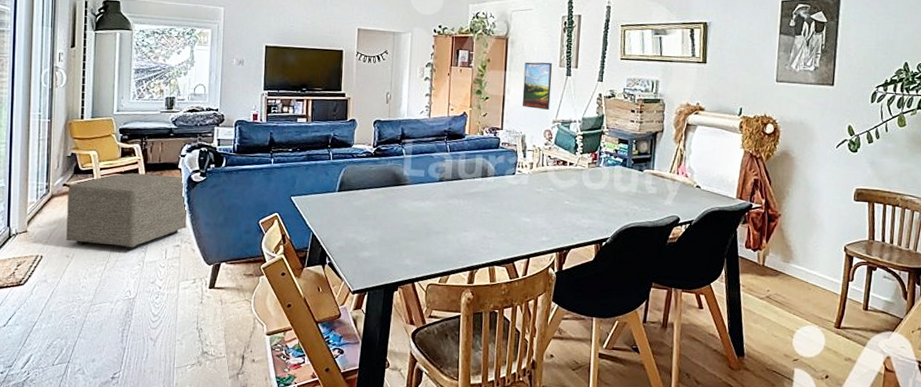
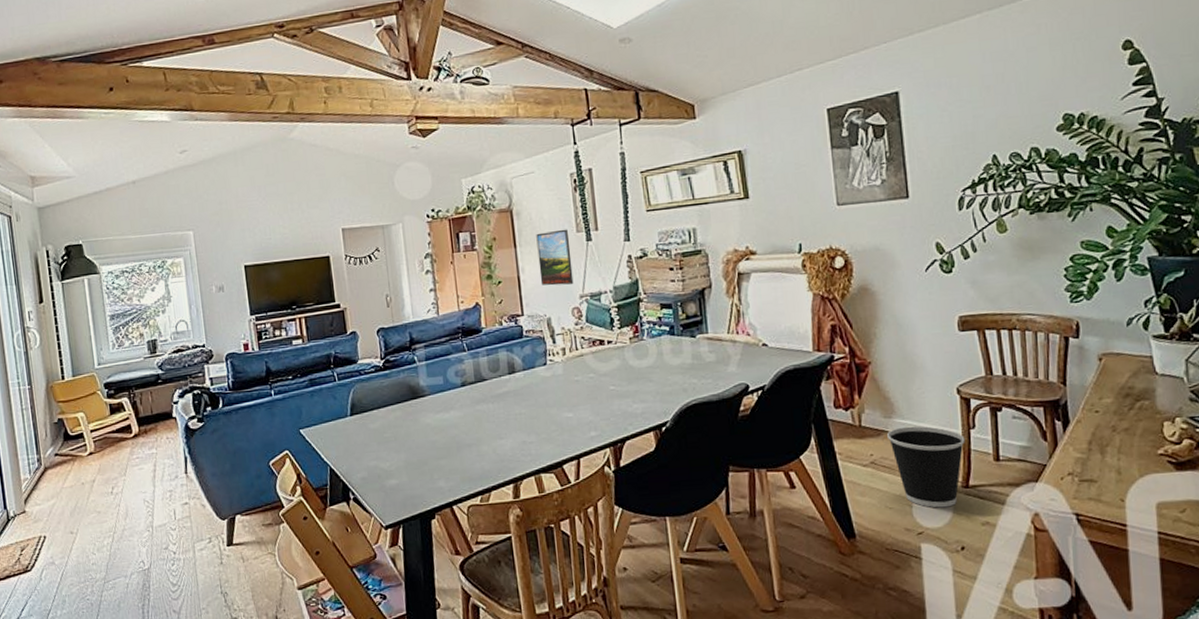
ottoman: present [66,173,188,250] -> none [60,426,192,518]
wastebasket: none [783,271,844,342] -> present [887,426,965,508]

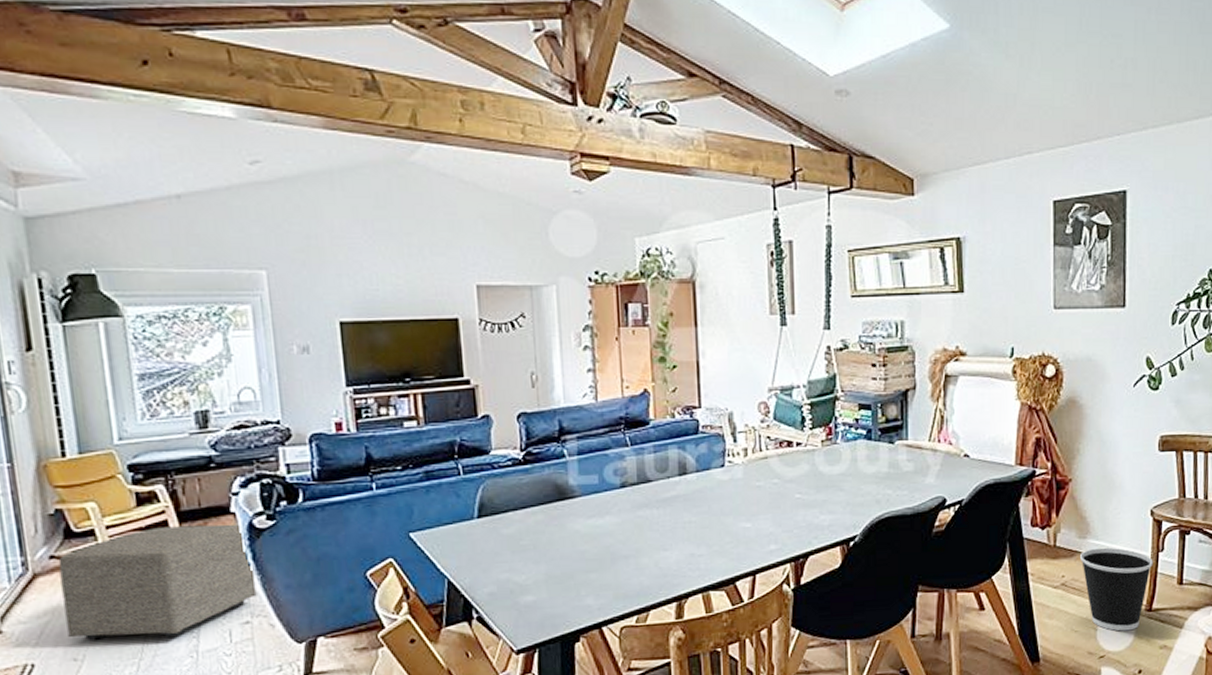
ottoman: none [60,426,192,518] -> present [58,524,257,640]
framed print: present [536,229,574,286] -> none [722,309,762,375]

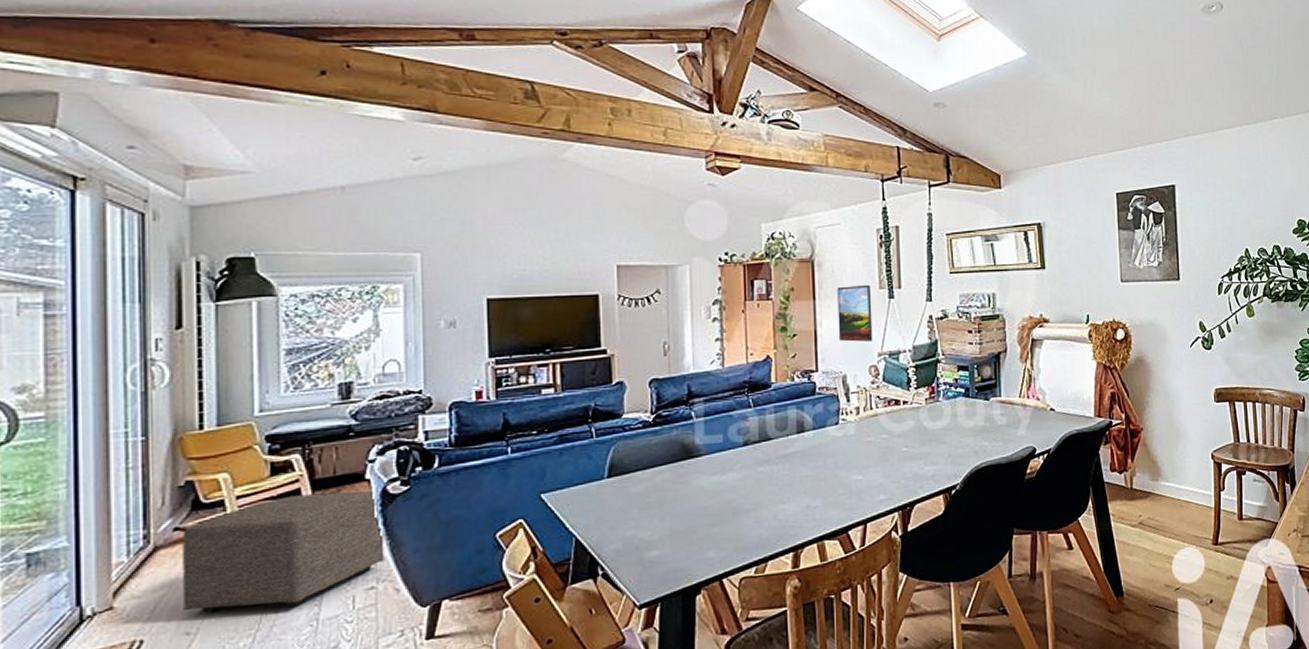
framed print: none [722,309,762,375] -> present [837,284,873,342]
wastebasket: present [1080,547,1153,631] -> none [1154,488,1216,565]

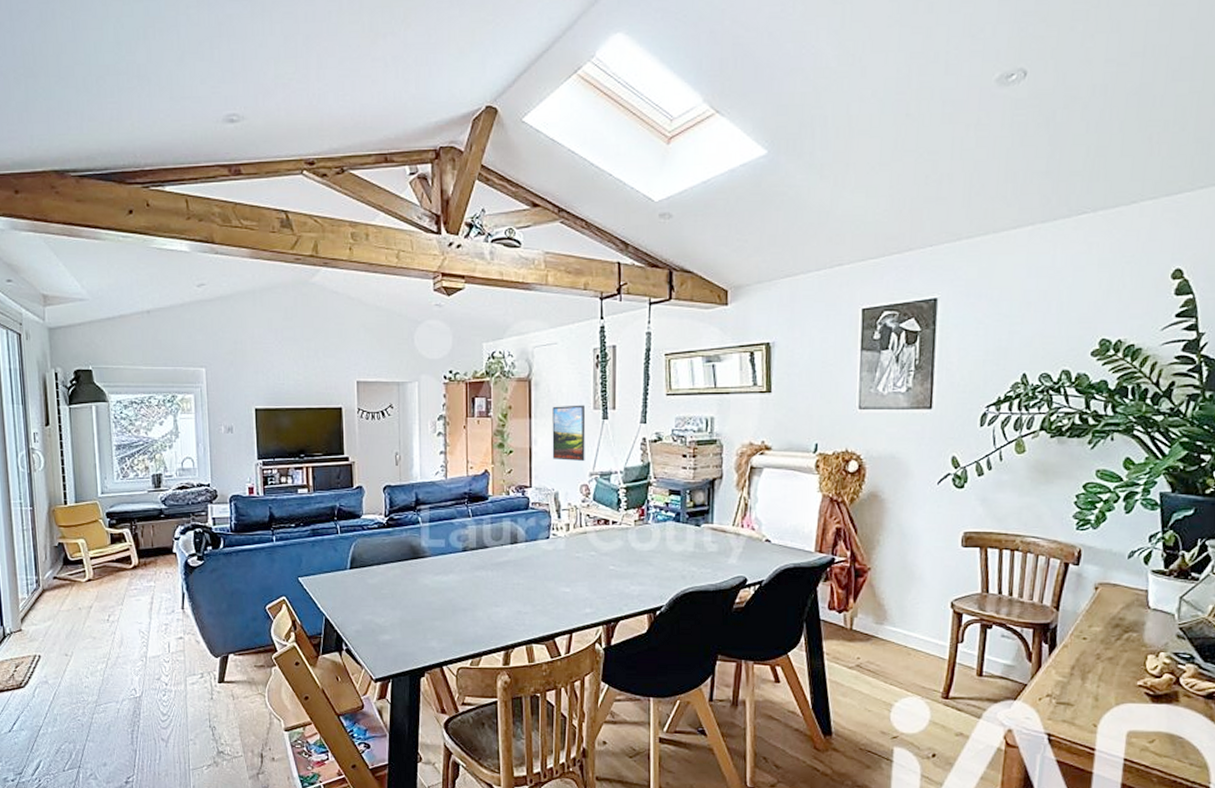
ottoman: present [182,490,384,613] -> none [59,561,188,645]

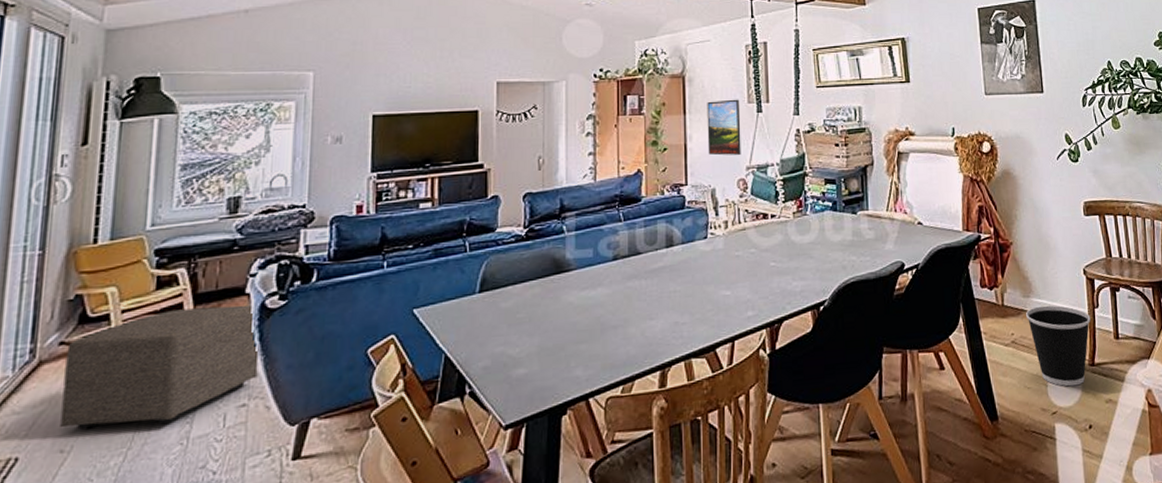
ottoman: none [59,561,188,645] -> present [60,305,259,430]
wastebasket: none [876,634,952,716] -> present [1026,305,1091,387]

